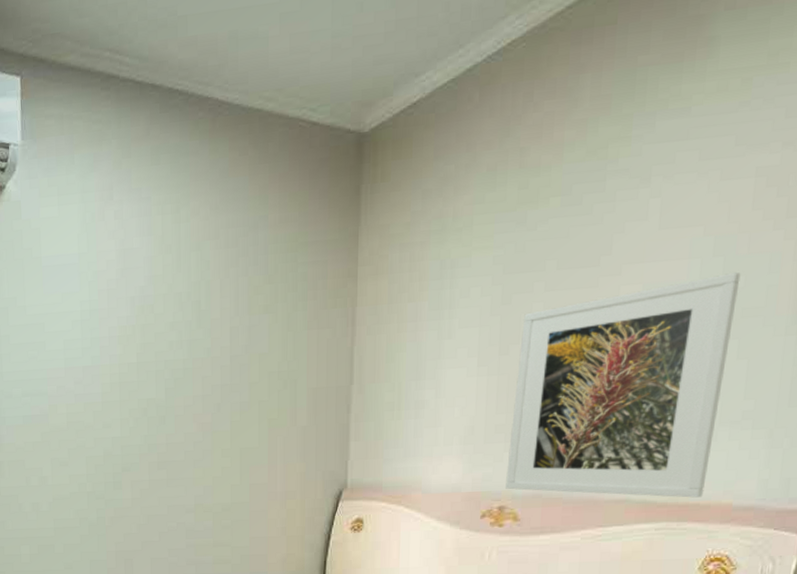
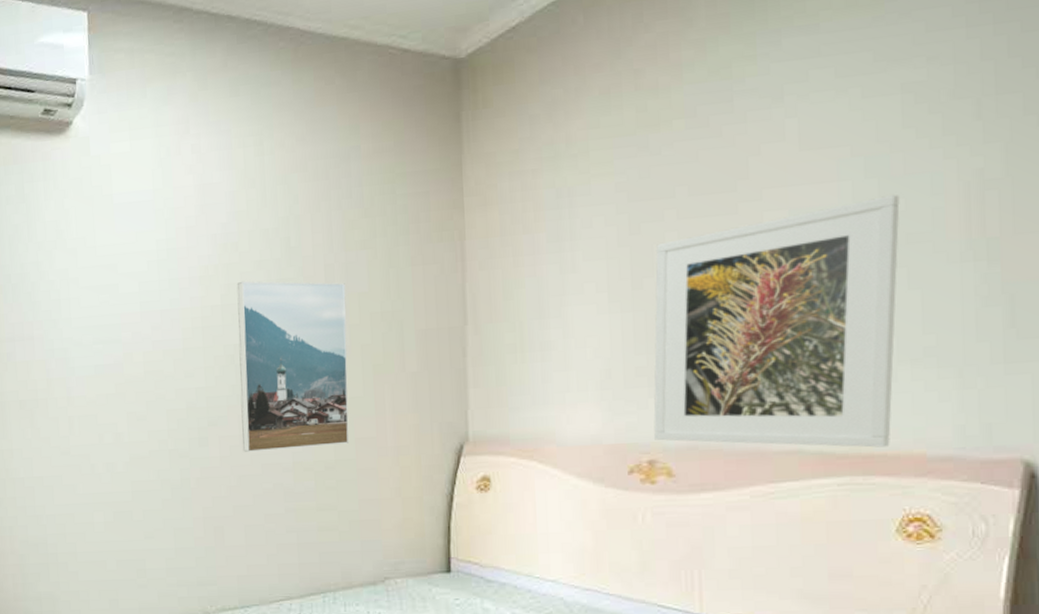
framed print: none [151,340,248,495] -> present [236,280,350,452]

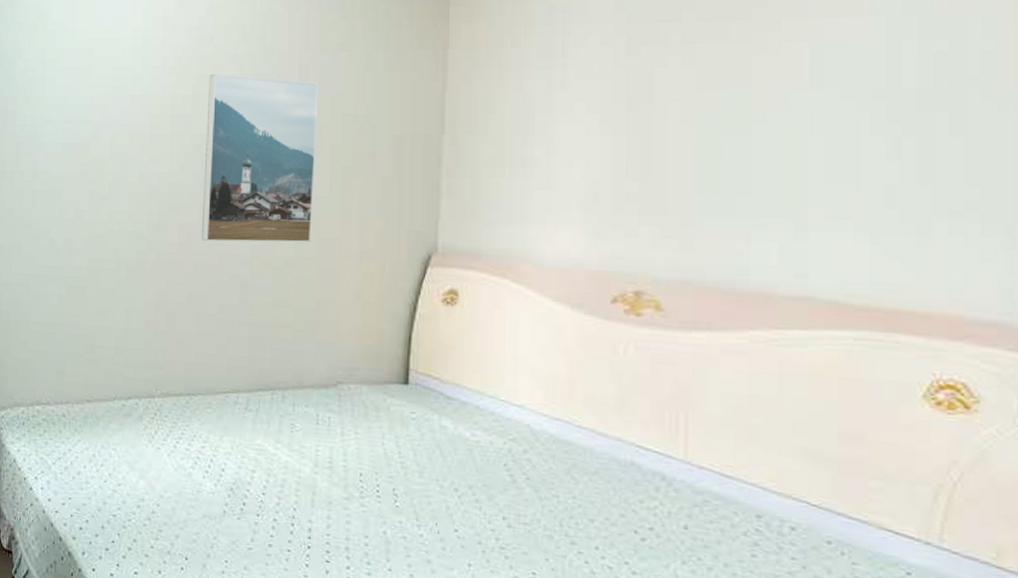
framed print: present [653,195,900,448] -> none [643,35,943,304]

